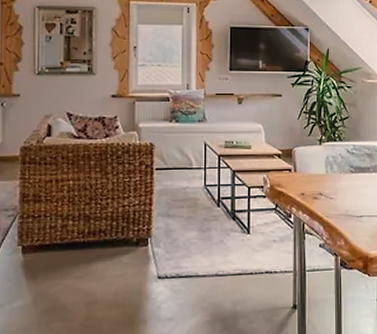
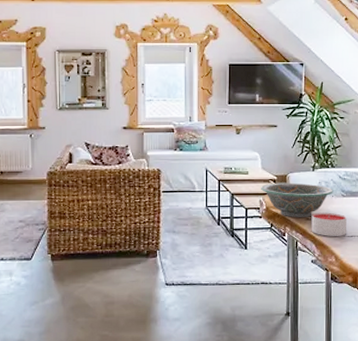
decorative bowl: none [265,157,341,198] -> present [261,182,333,218]
candle: none [319,190,355,217] -> present [311,212,347,236]

